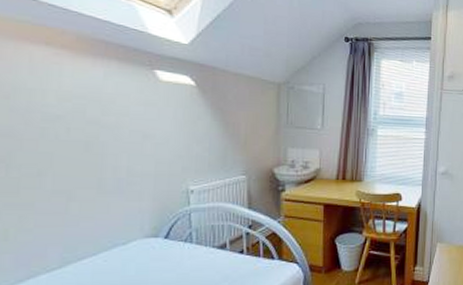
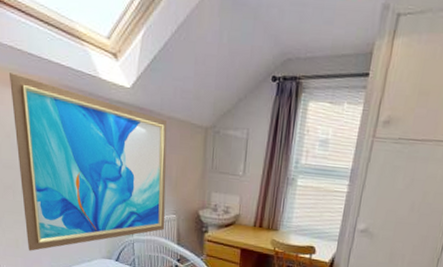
wall art: none [16,24,234,243] -> present [10,73,168,251]

